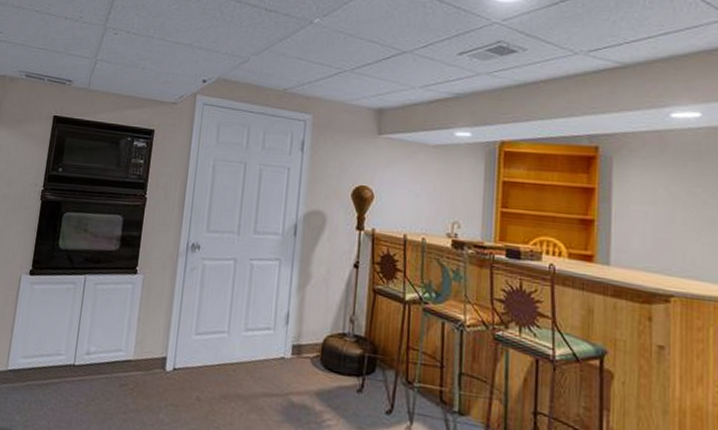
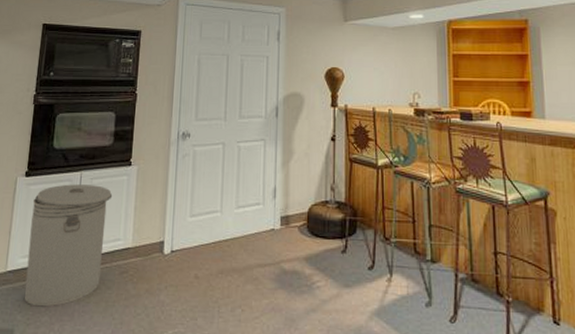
can: none [23,287,116,412] -> present [24,184,113,307]

